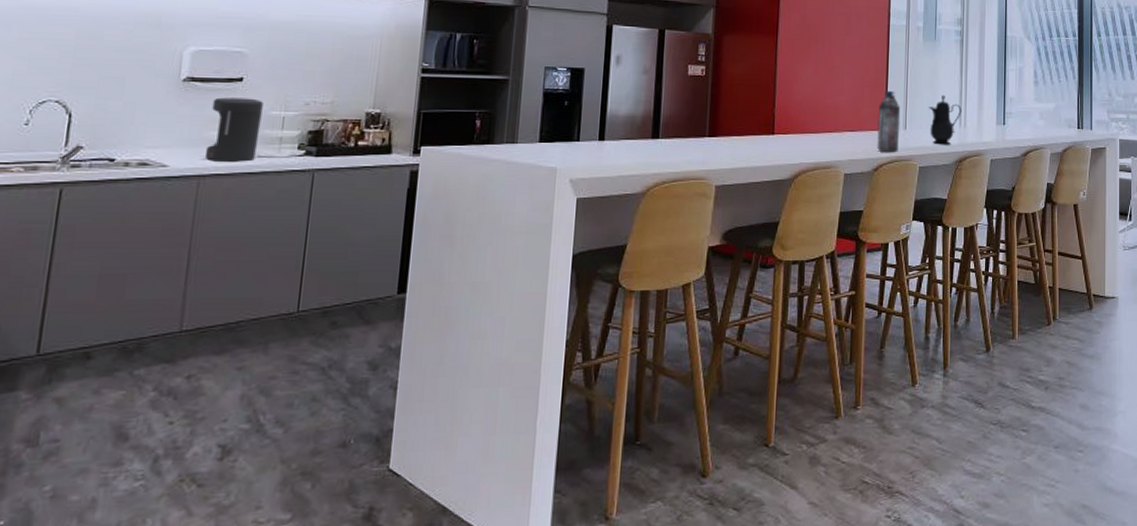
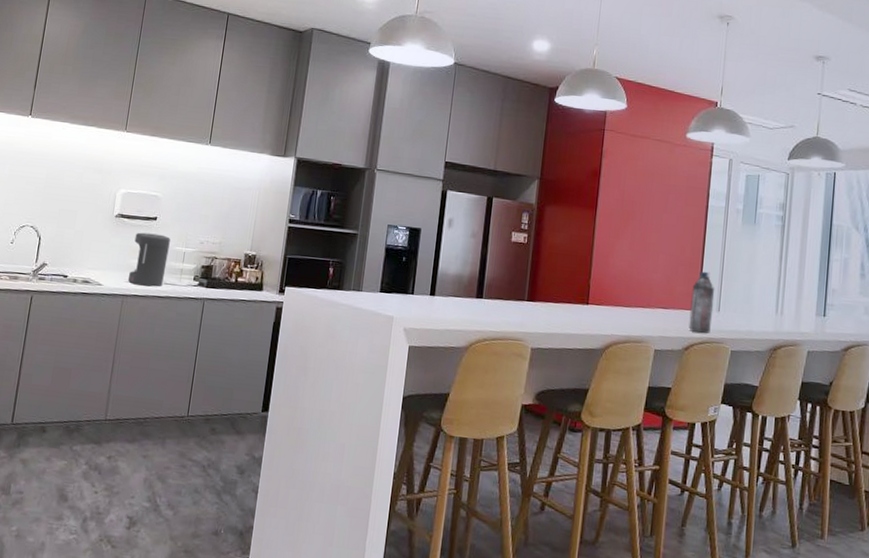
coffeepot: present [928,95,962,145] -> none [743,280,779,332]

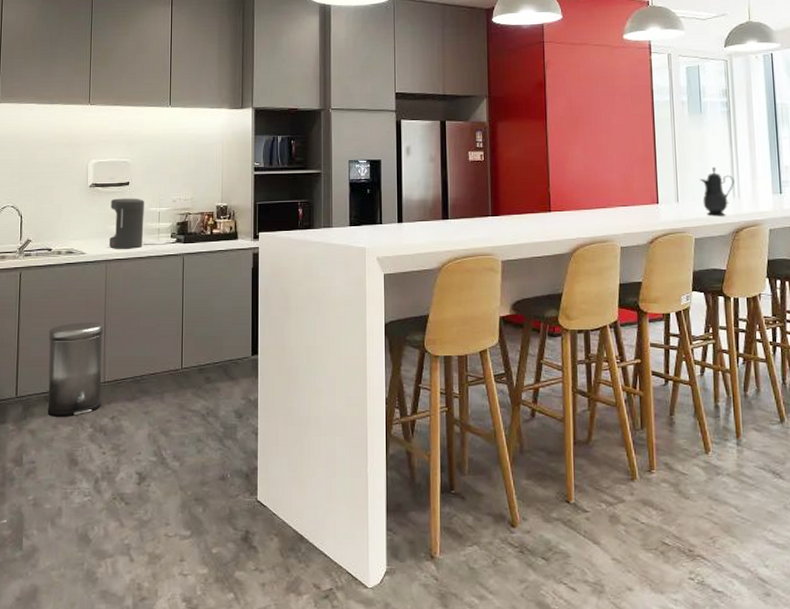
pedal bin: none [42,355,112,451] -> present [47,322,103,417]
water bottle: present [688,271,715,334] -> none [649,165,673,225]
coffeepot: none [743,280,779,332] -> present [699,166,735,216]

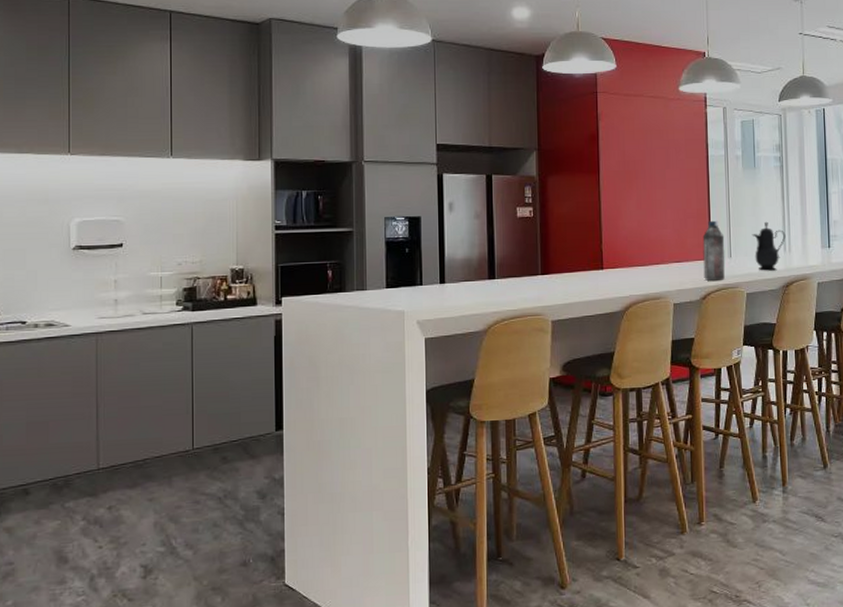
pedal bin: present [47,322,103,417] -> none [26,403,95,511]
coffee maker: present [108,198,144,250] -> none [99,261,142,321]
water bottle: none [649,165,673,225] -> present [702,220,726,281]

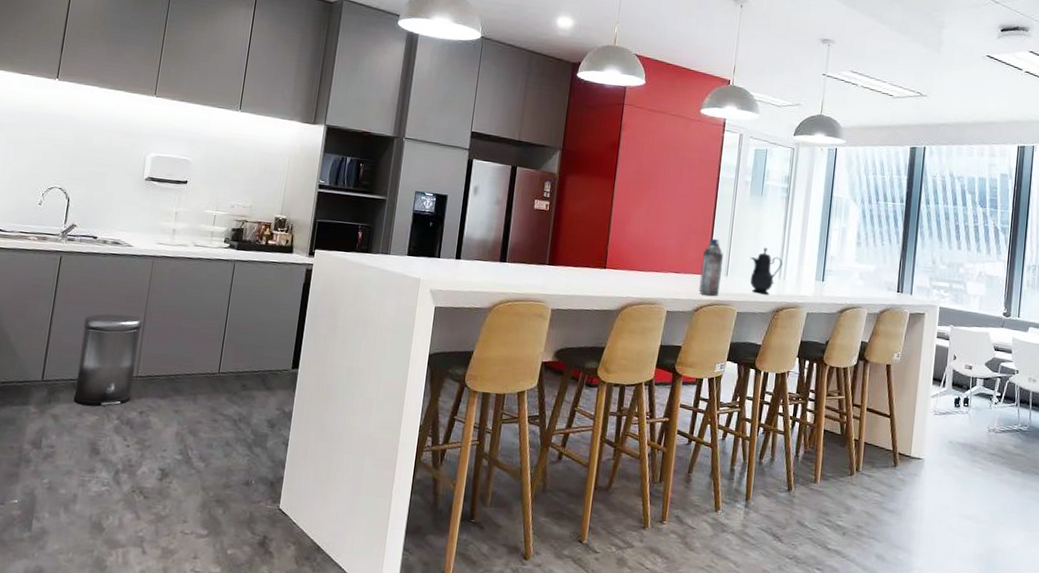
pedal bin: none [26,403,95,511] -> present [73,314,143,407]

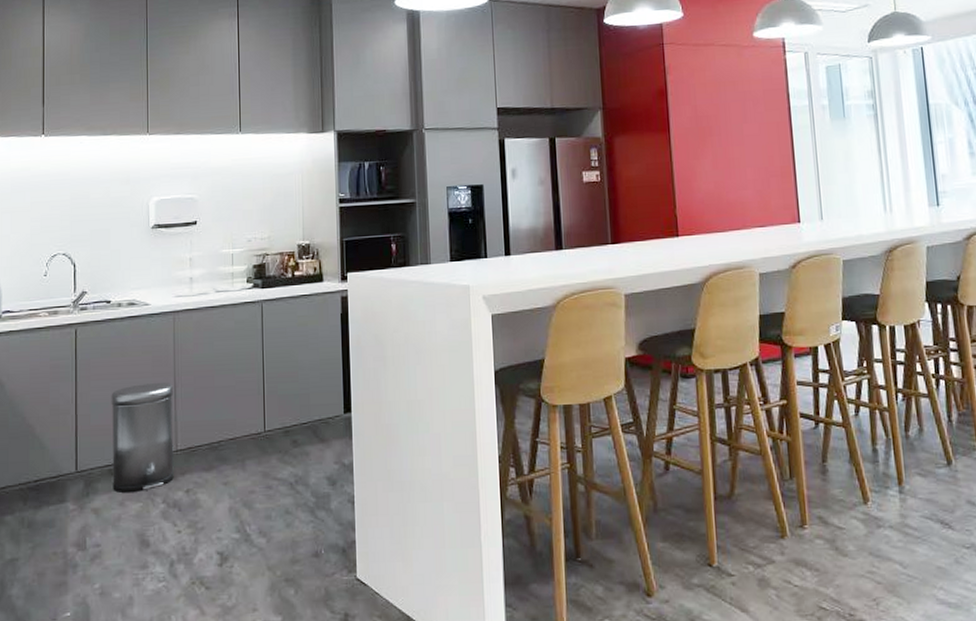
water bottle: present [698,238,724,296] -> none [788,178,817,247]
coffeepot: present [750,247,783,295] -> none [845,178,886,235]

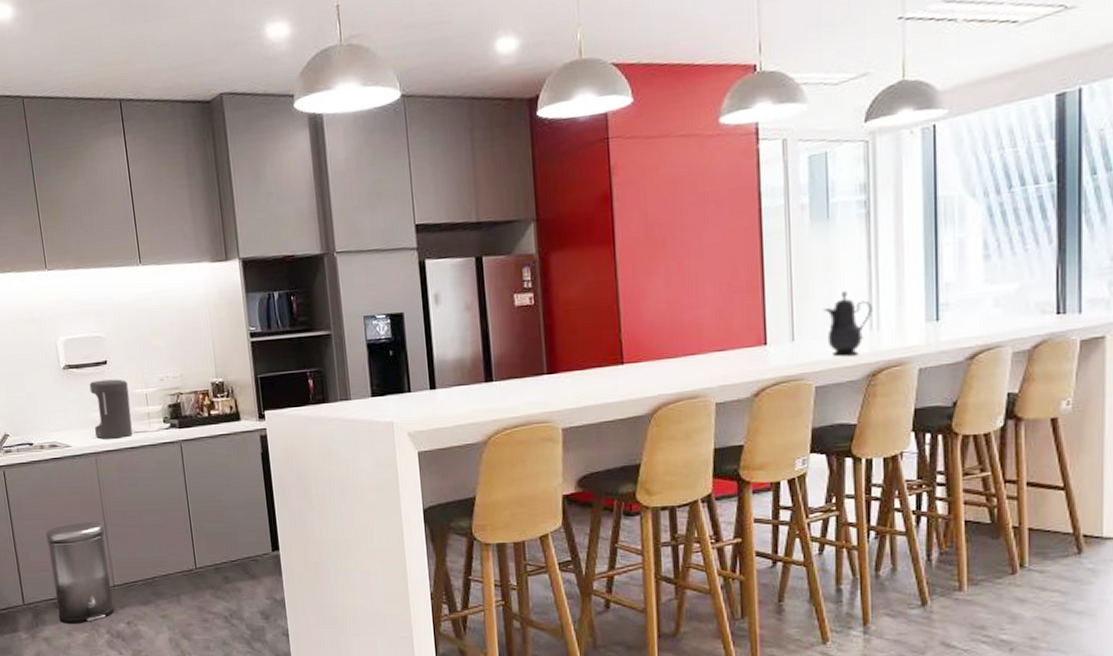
coffee maker: none [176,239,215,299] -> present [89,379,133,441]
coffeepot: none [845,178,886,235] -> present [823,290,873,357]

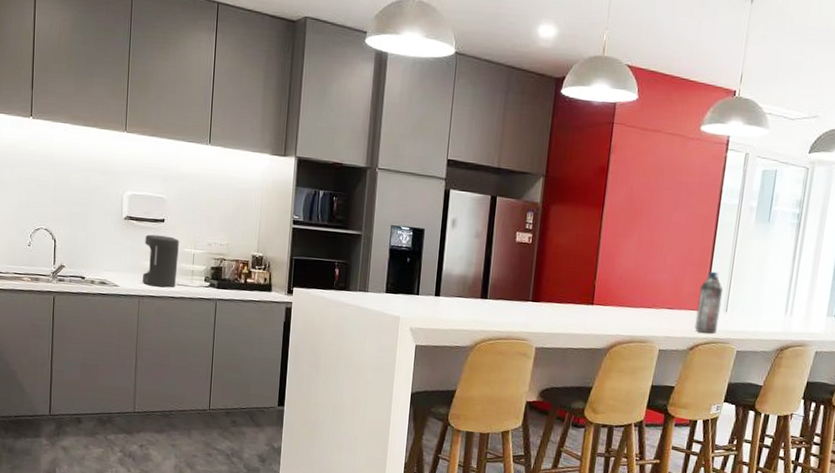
pedal bin: present [45,522,115,624] -> none [79,352,134,440]
water bottle: none [754,293,786,373] -> present [694,271,724,334]
coffeepot: present [823,290,873,357] -> none [752,280,790,332]

